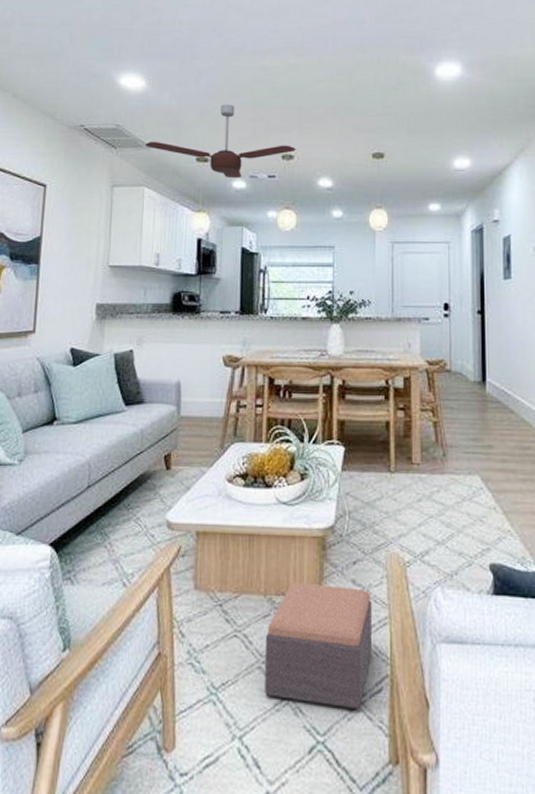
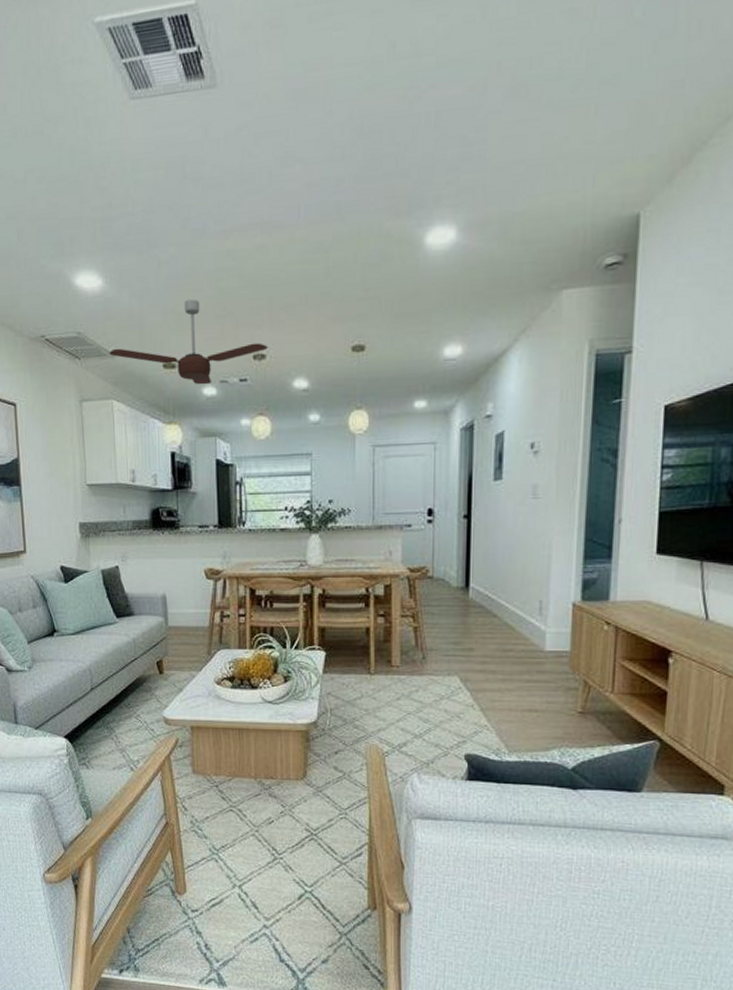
footstool: present [264,582,372,710] -> none [257,768,352,869]

